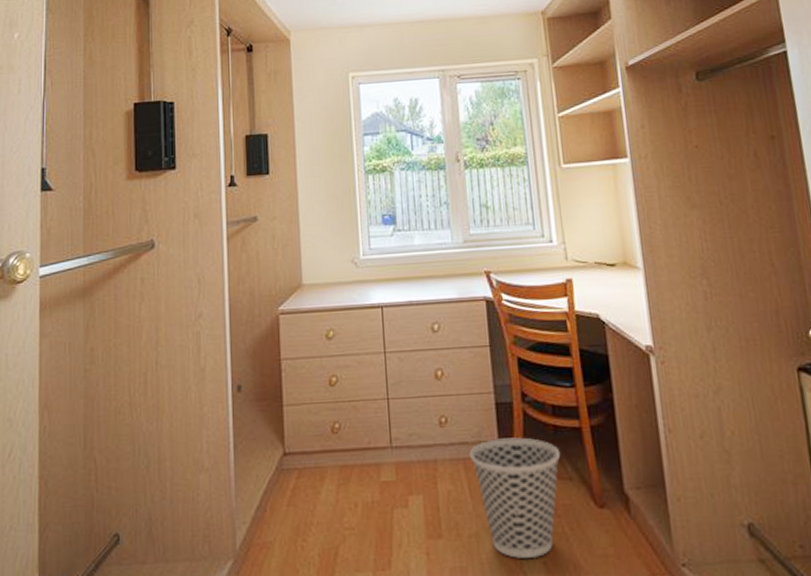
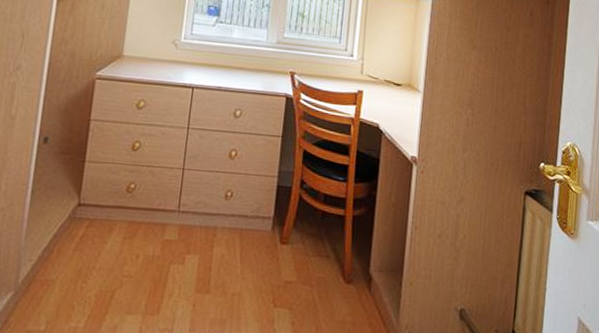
wastebasket: present [470,437,561,558] -> none [246,216,324,318]

